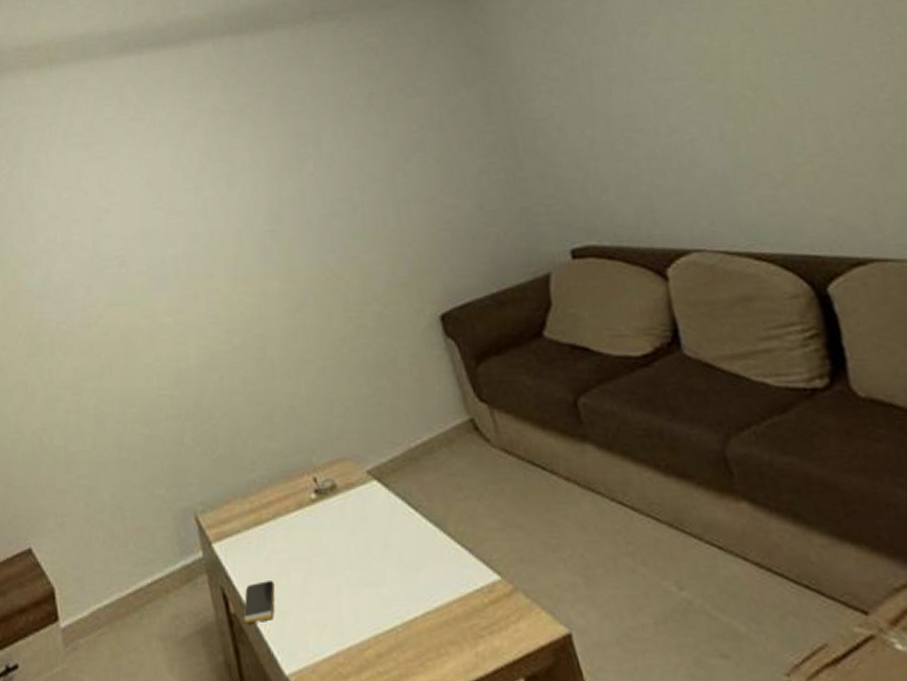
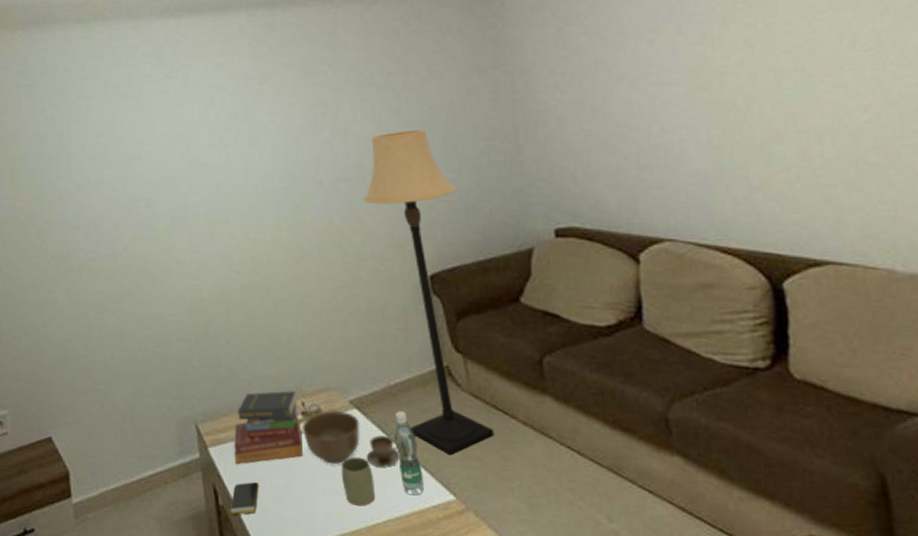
books: none [239,466,321,560] -> present [234,391,302,464]
bowl: none [316,483,385,549] -> present [302,410,360,464]
lamp: none [357,152,535,526] -> present [363,130,495,456]
mug: none [365,538,409,598] -> present [341,457,375,506]
teacup: none [394,509,433,546] -> present [367,435,401,466]
bottle: none [419,478,464,579] -> present [394,411,425,496]

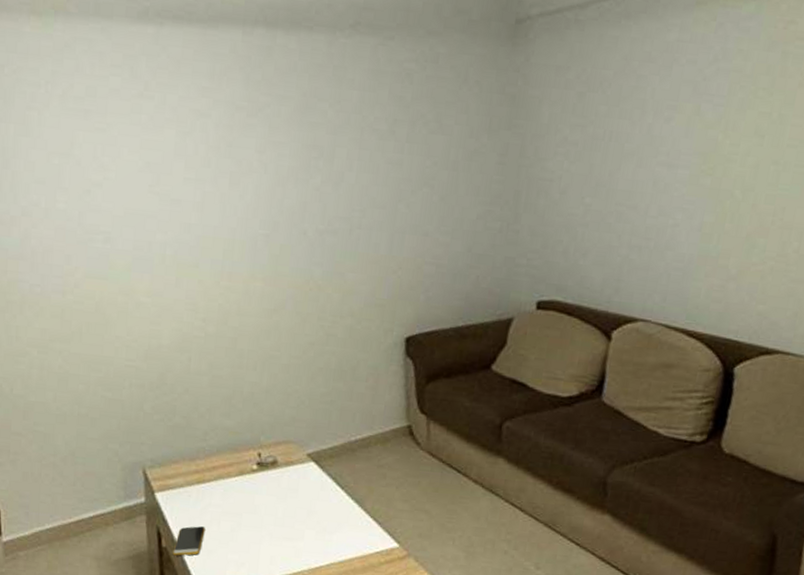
books: present [234,391,302,464] -> none [182,441,256,509]
bowl: present [302,410,360,464] -> none [255,461,315,512]
mug: present [341,457,375,506] -> none [290,506,323,551]
lamp: present [363,130,495,456] -> none [348,185,447,508]
teacup: present [367,435,401,466] -> none [318,487,352,515]
bottle: present [394,411,425,496] -> none [347,465,372,543]

